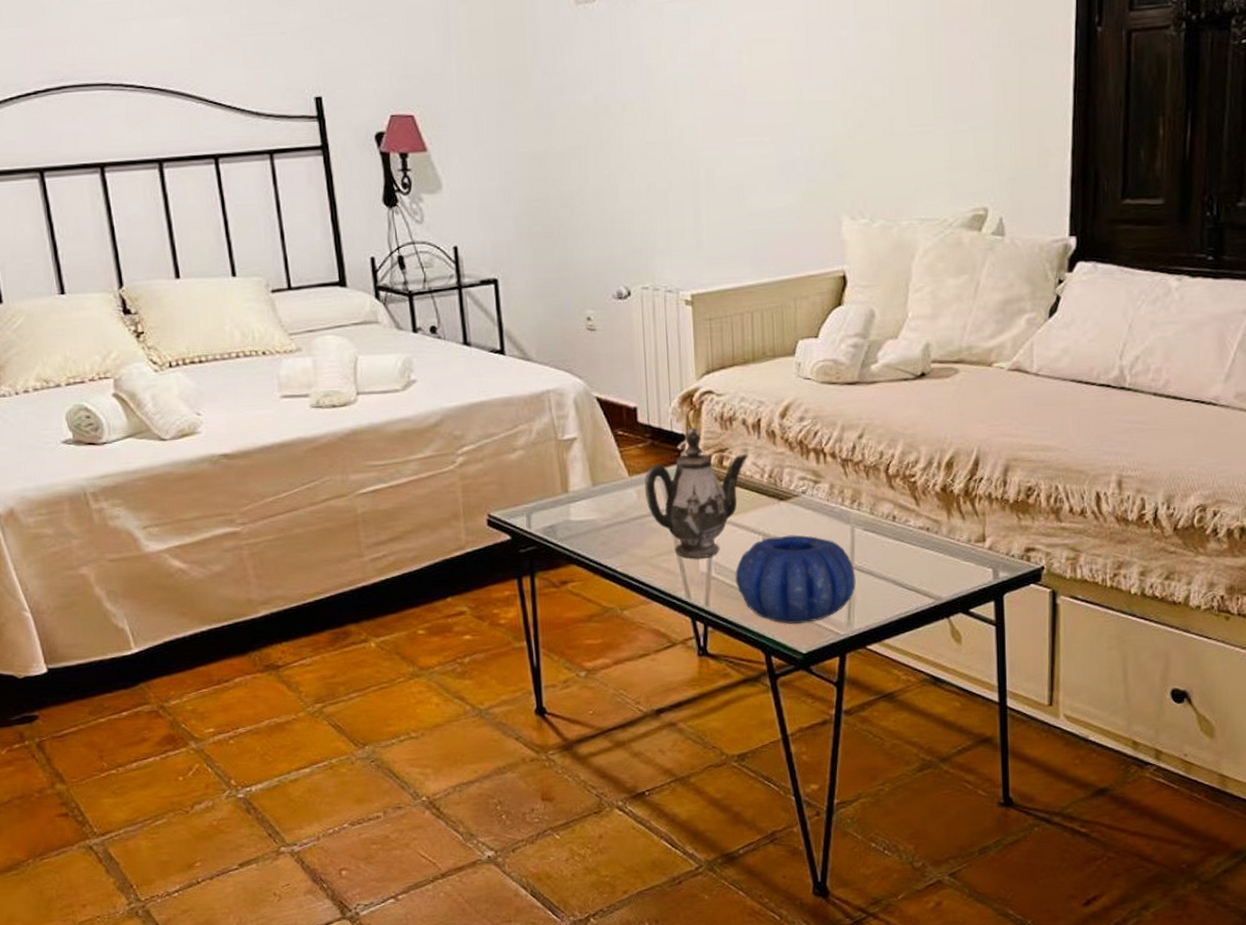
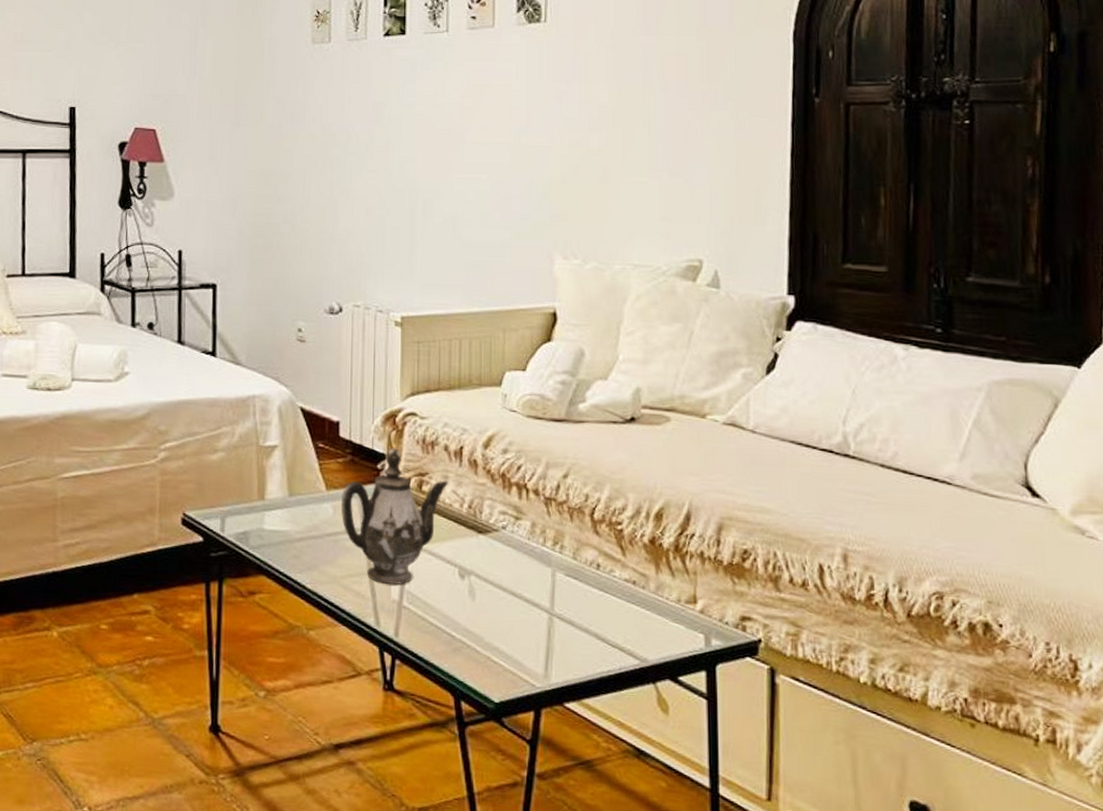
decorative bowl: present [735,535,856,624] -> none [428,571,555,670]

